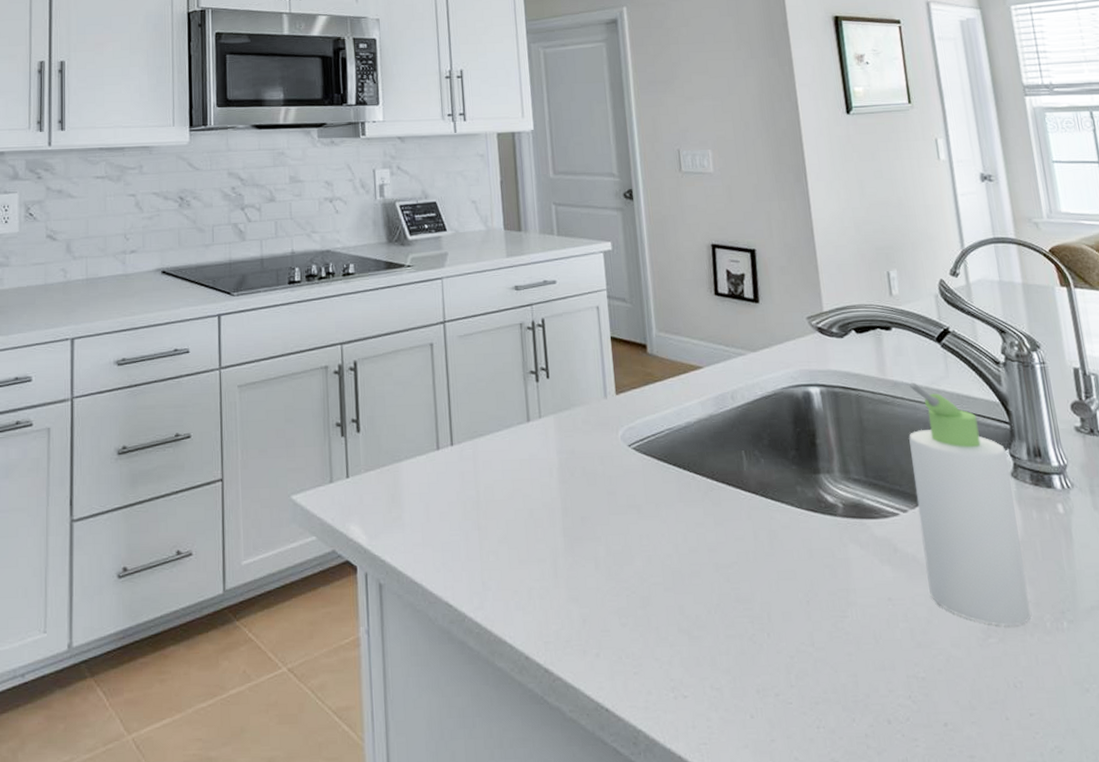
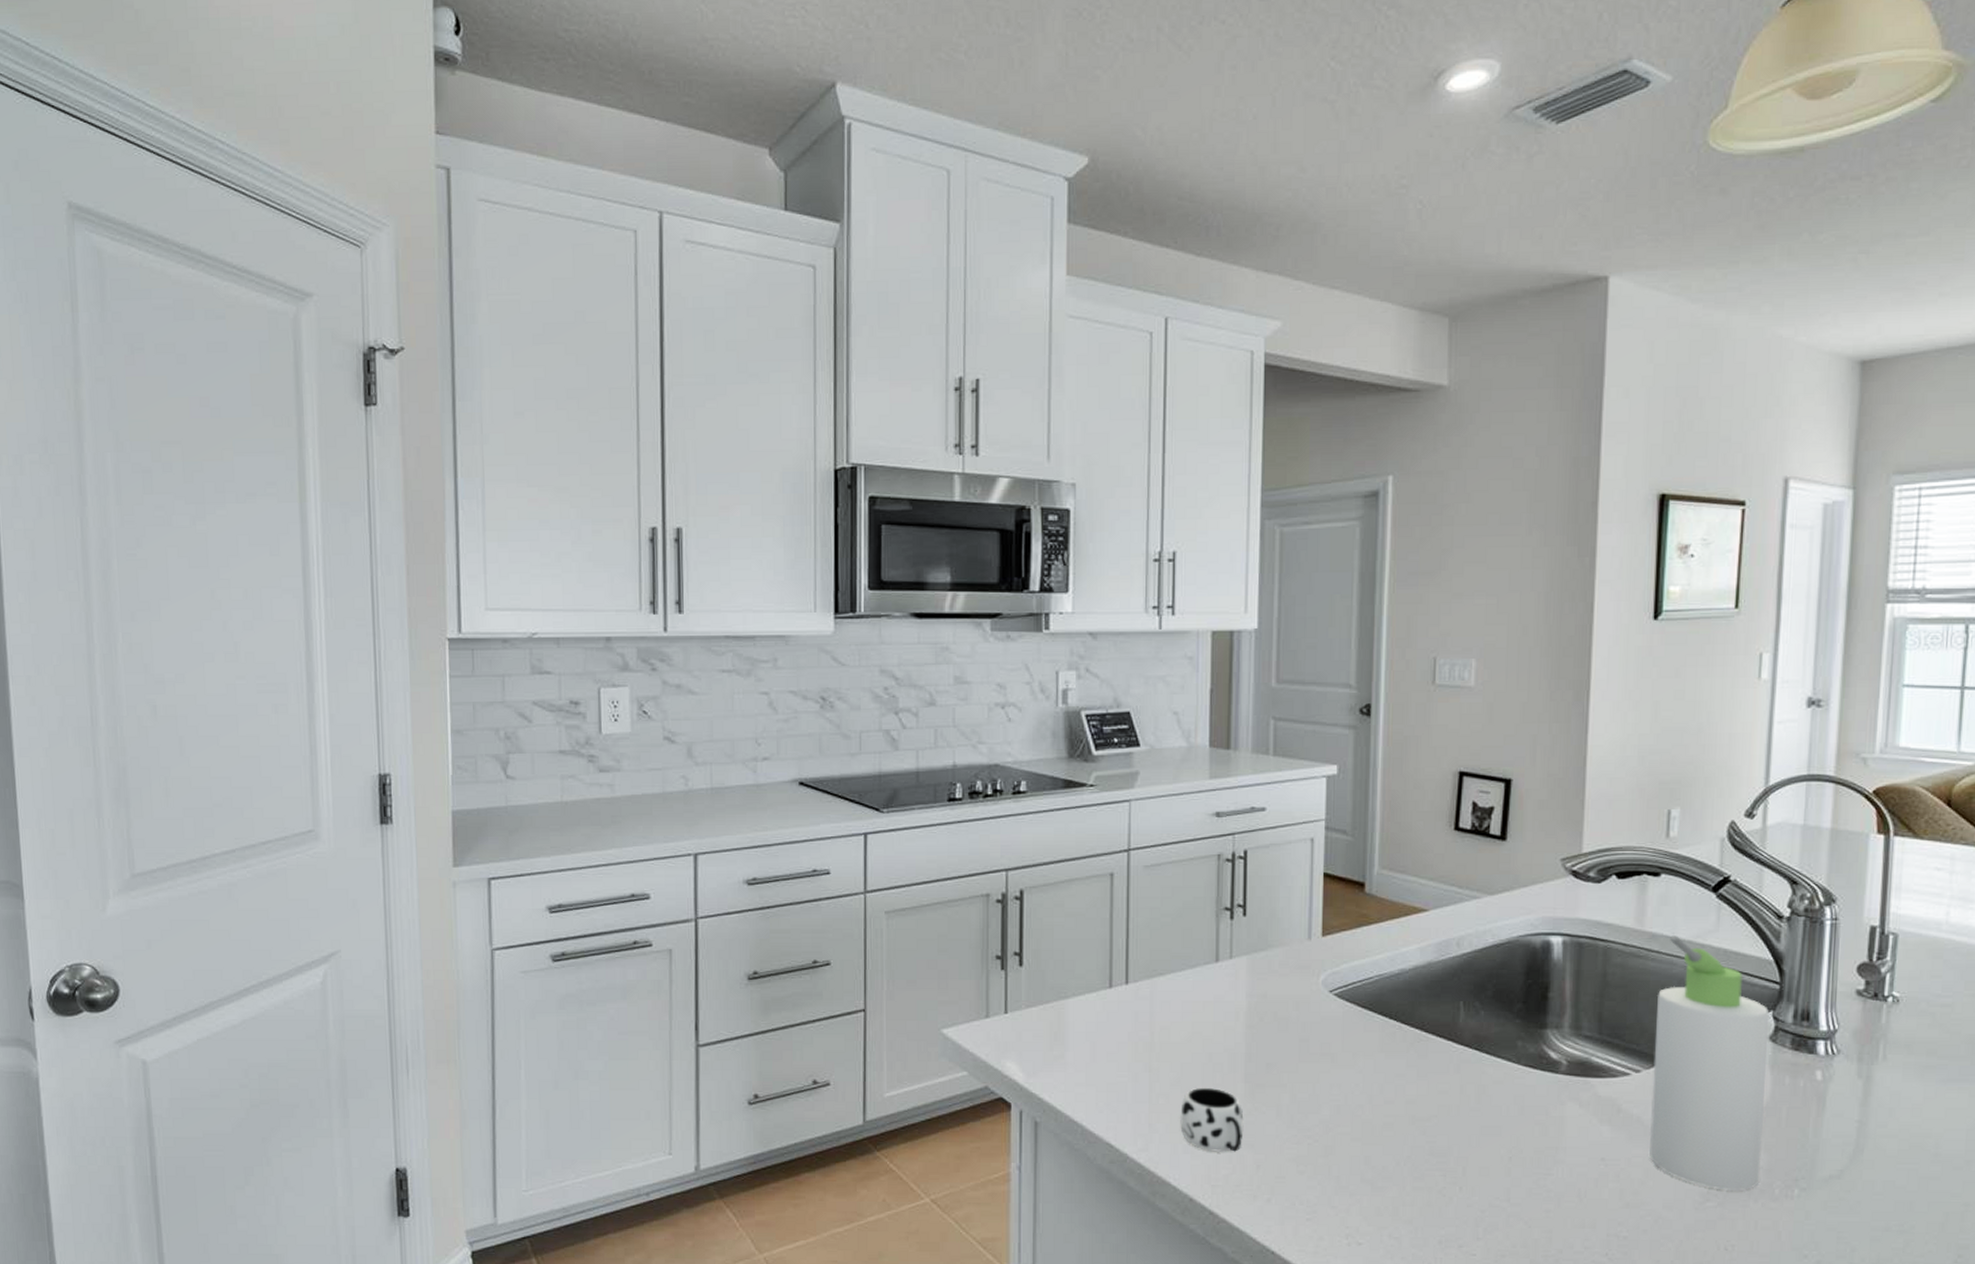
mug: none [509,542,568,608] -> present [1180,1087,1244,1152]

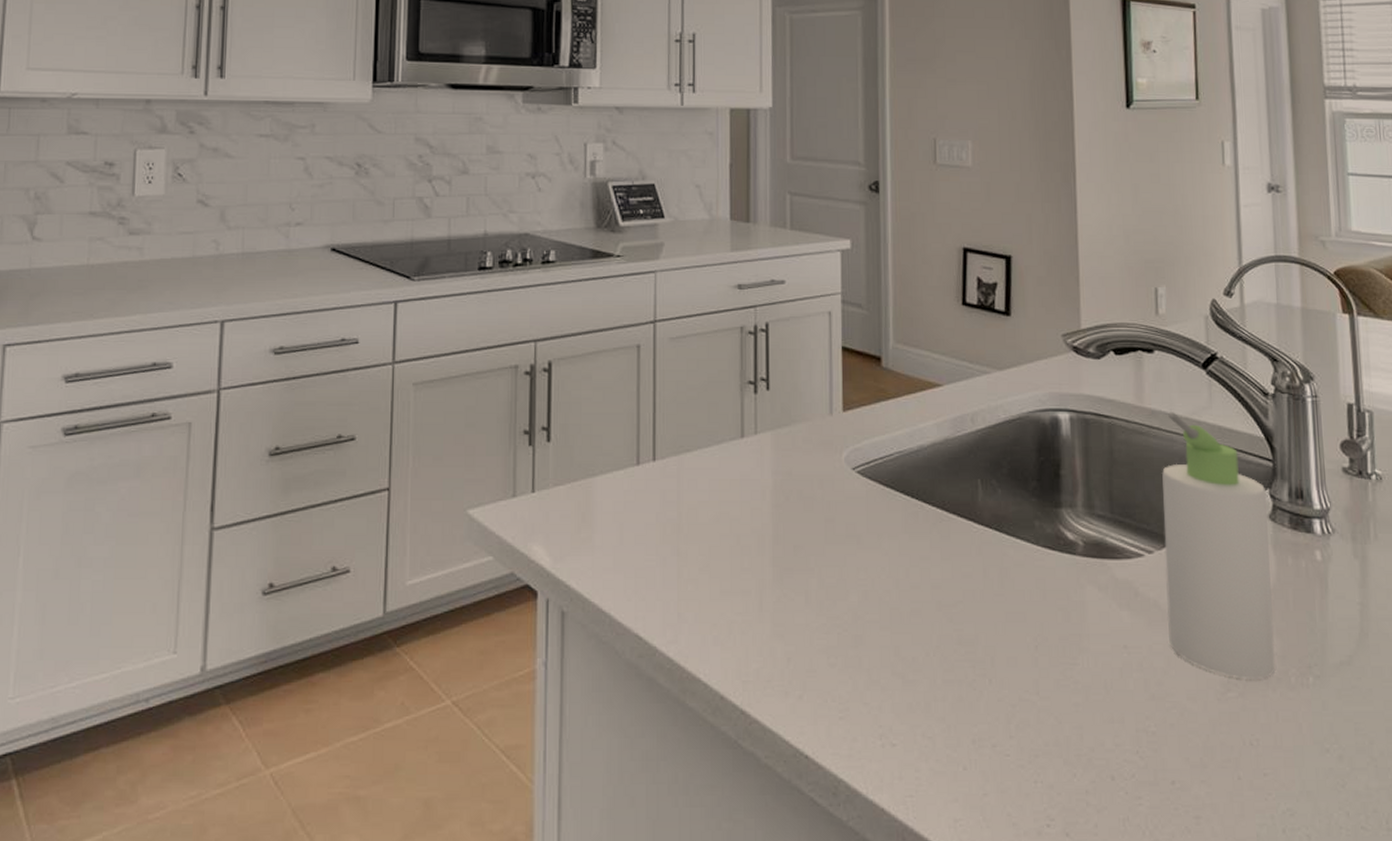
mug: present [1180,1087,1244,1152] -> none [709,572,773,643]

